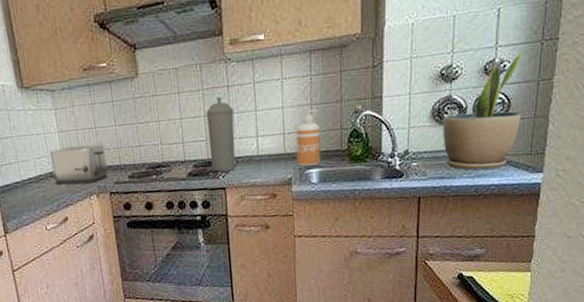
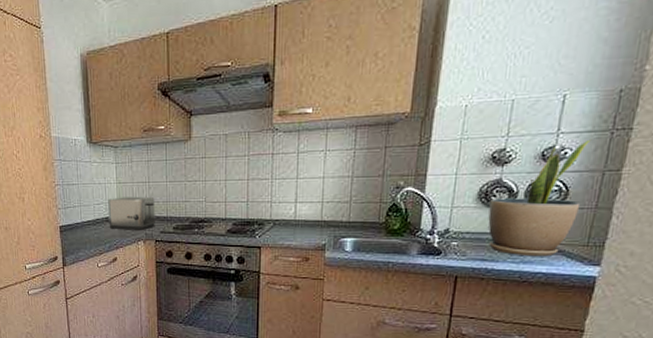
canister: present [206,97,236,173] -> none [249,163,277,233]
soap dispenser: present [295,108,321,167] -> none [332,181,360,236]

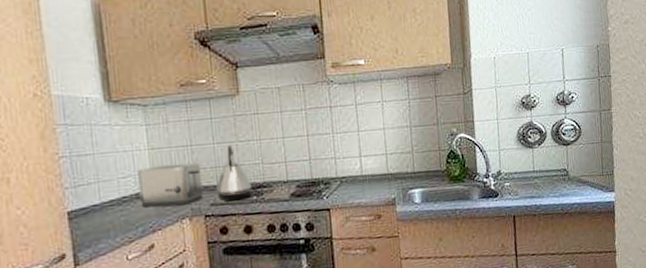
kettle: none [165,184,195,231] -> present [216,145,253,202]
potted plant: present [488,139,592,257] -> none [527,85,591,190]

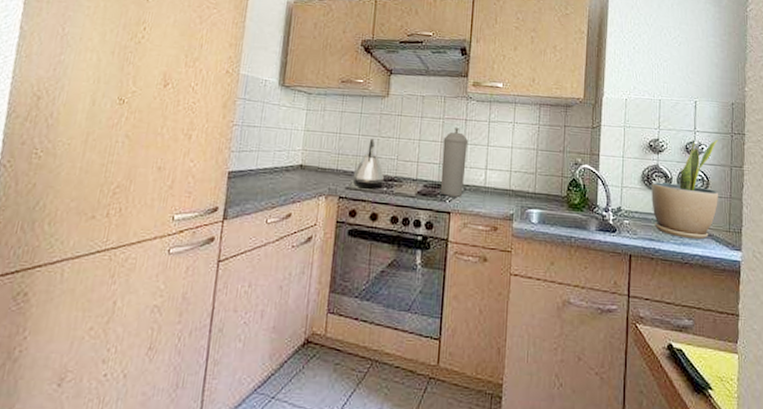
toaster: present [137,162,203,208] -> none [288,145,344,184]
canister: none [309,117,340,194] -> present [440,128,469,198]
potted plant: none [527,85,591,190] -> present [651,139,719,240]

